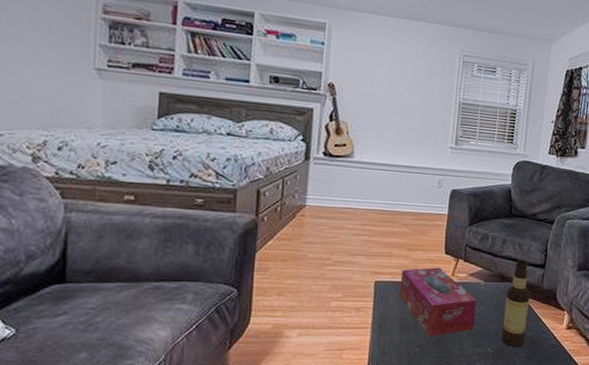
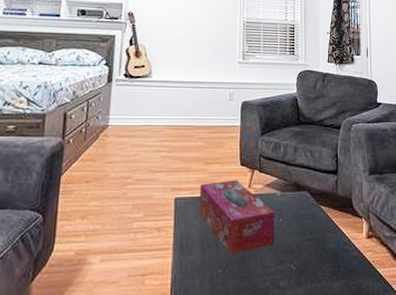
bottle: present [501,260,530,348] -> none [303,167,326,263]

